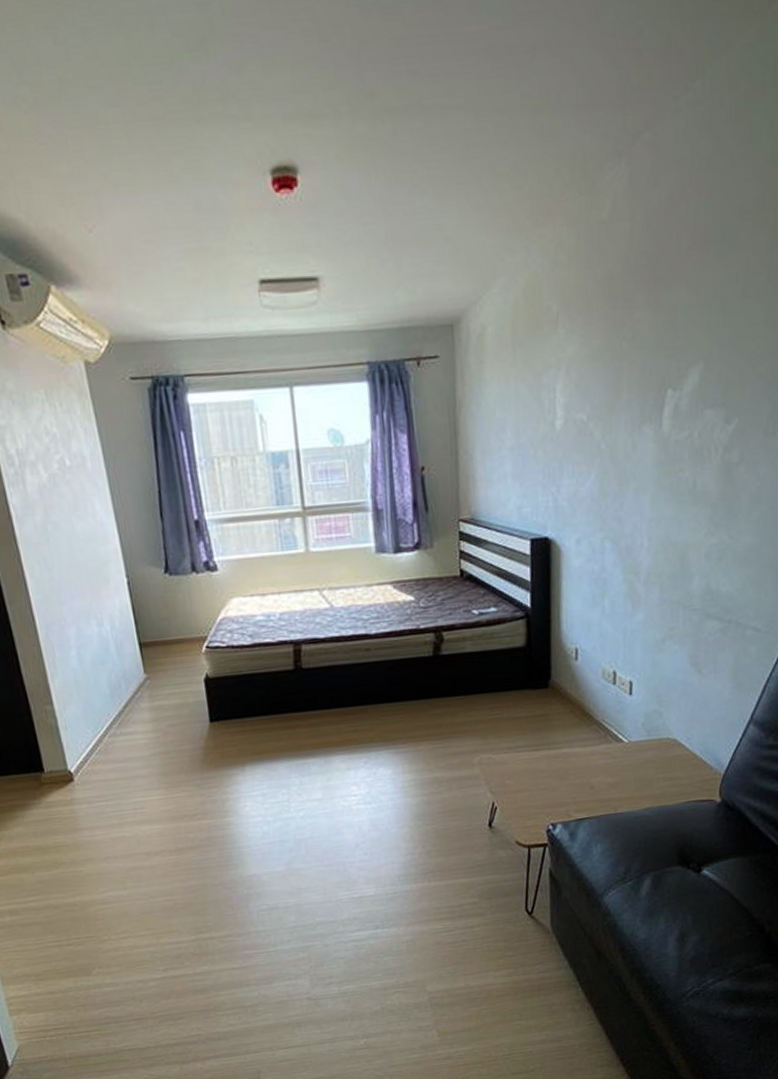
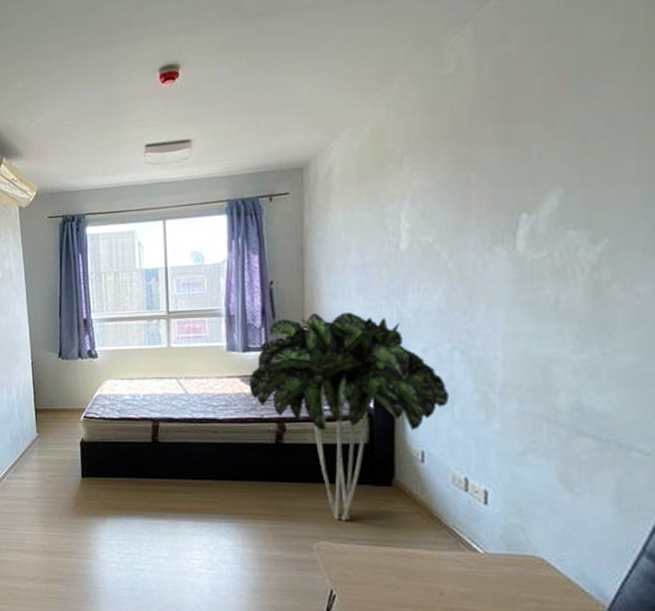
indoor plant: none [403,502,601,731] -> present [249,313,450,522]

